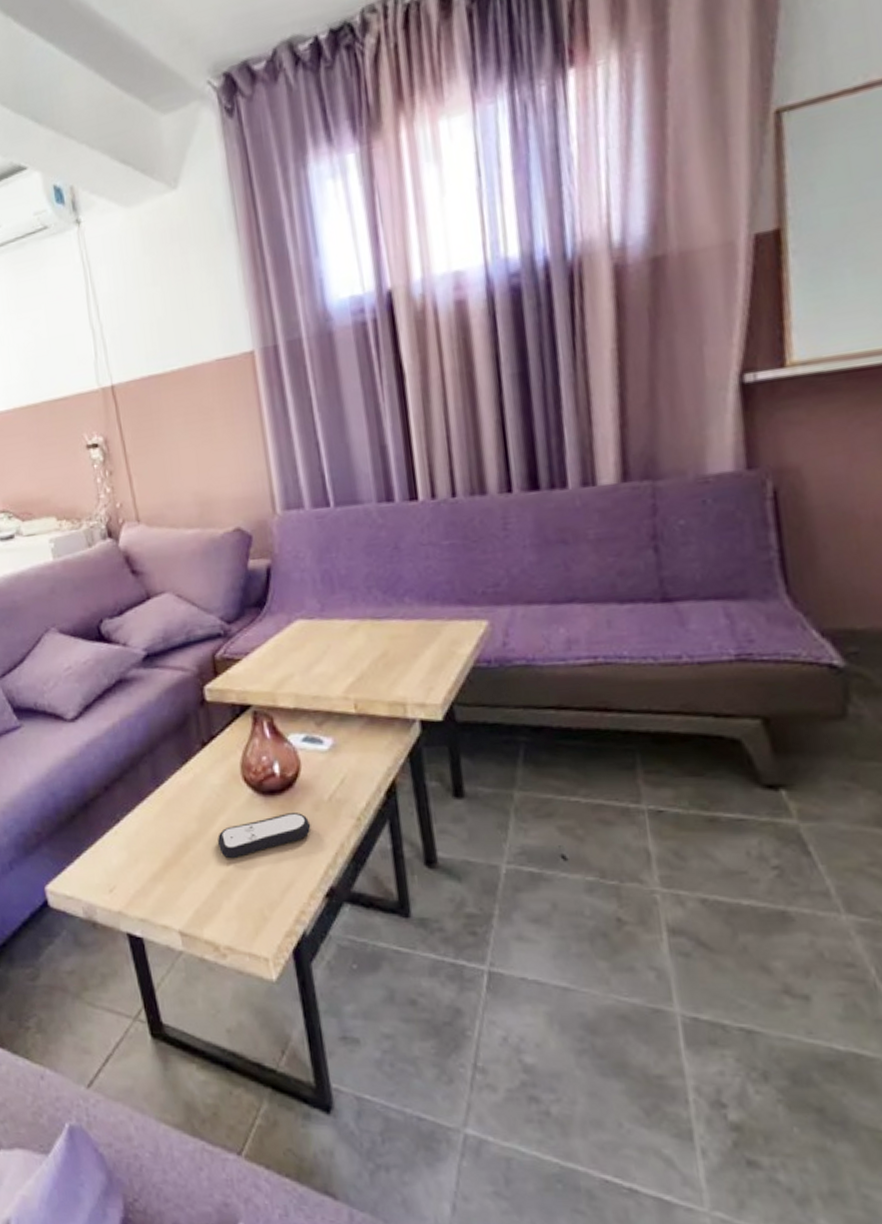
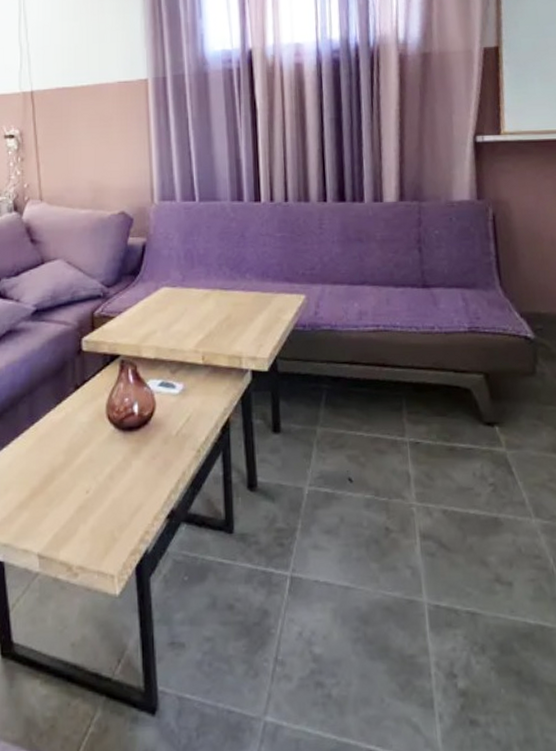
remote control: present [217,813,311,859] -> none [81,446,160,487]

